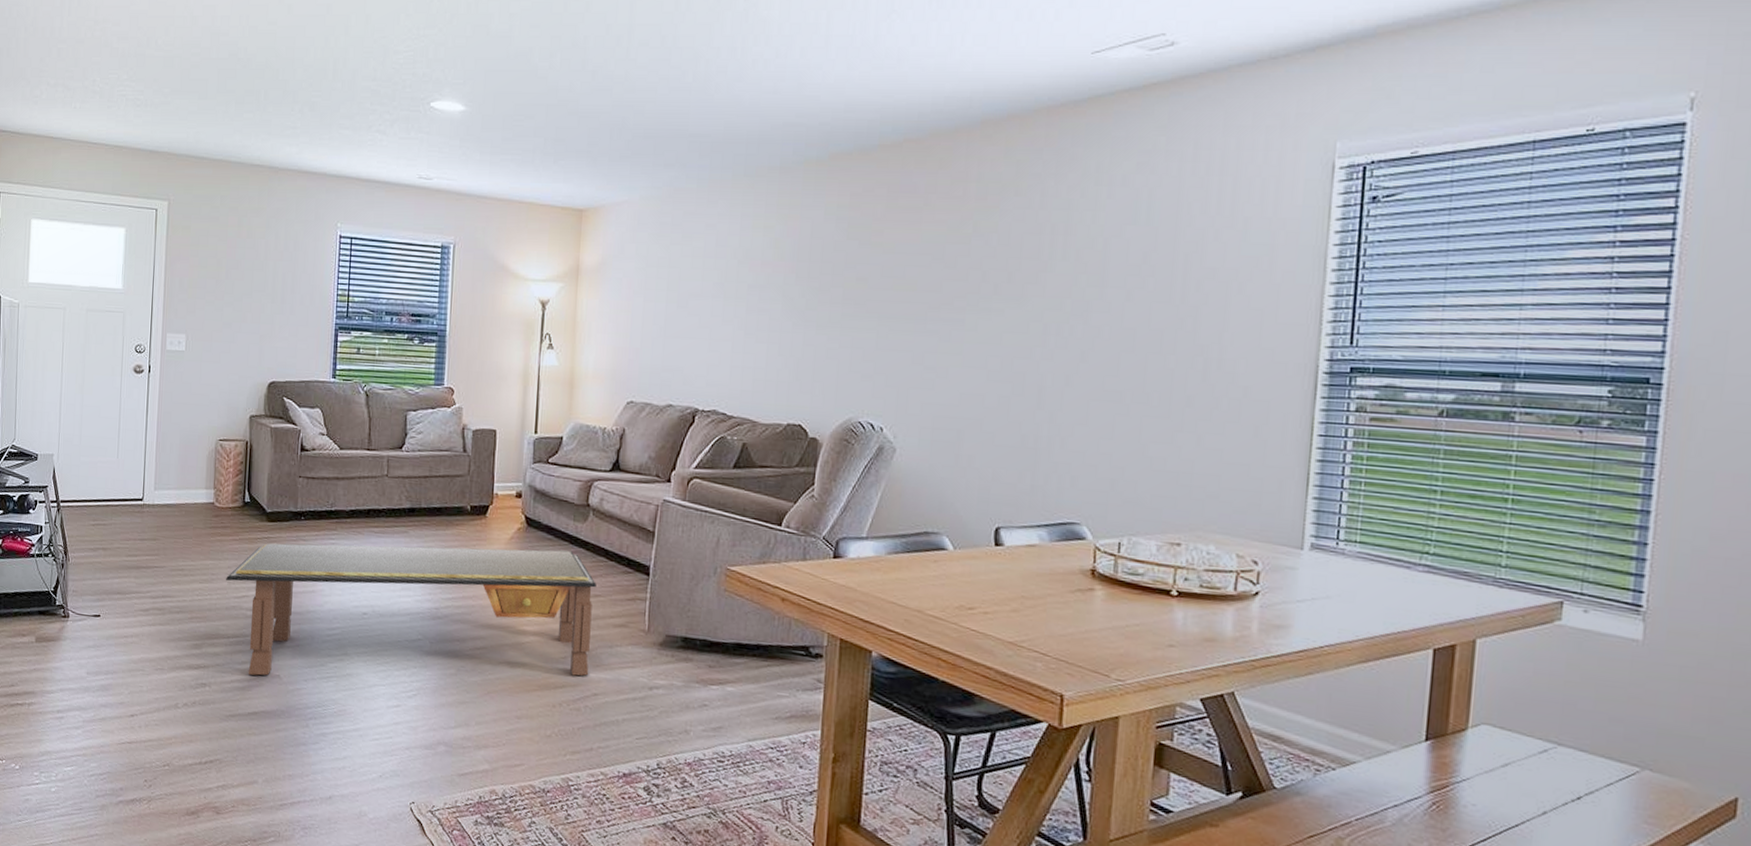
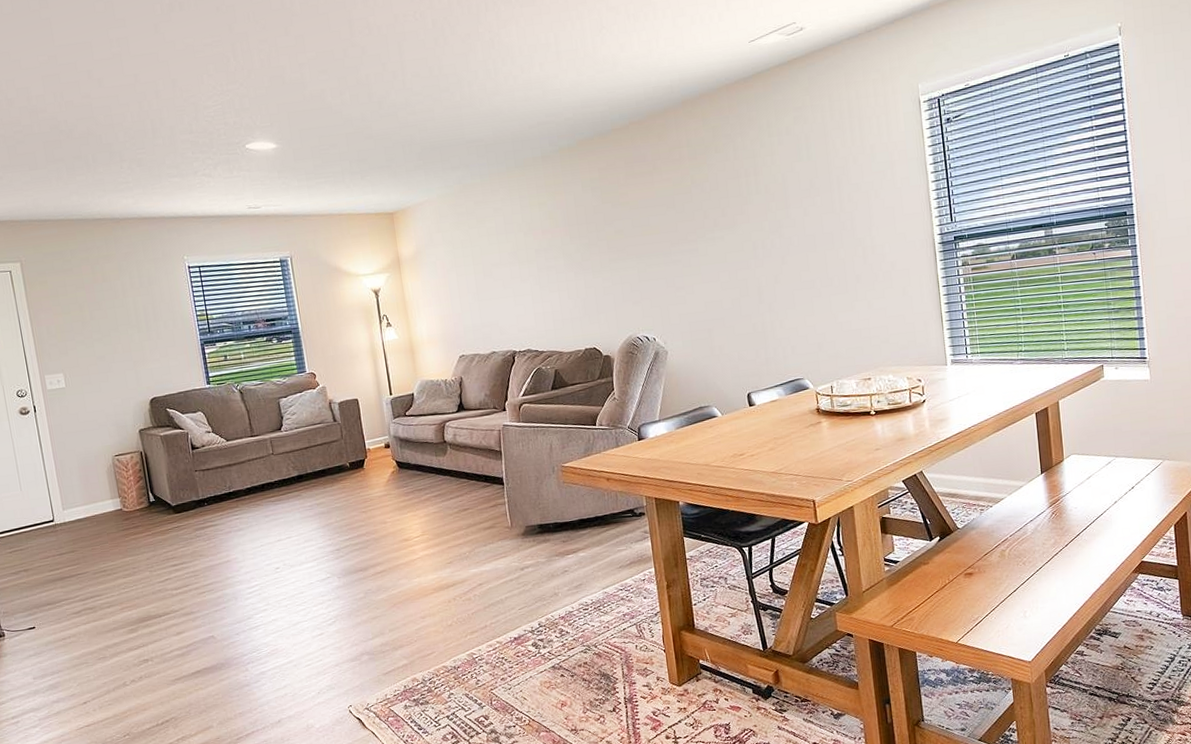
coffee table: present [226,543,596,676] -> none [147,480,472,642]

